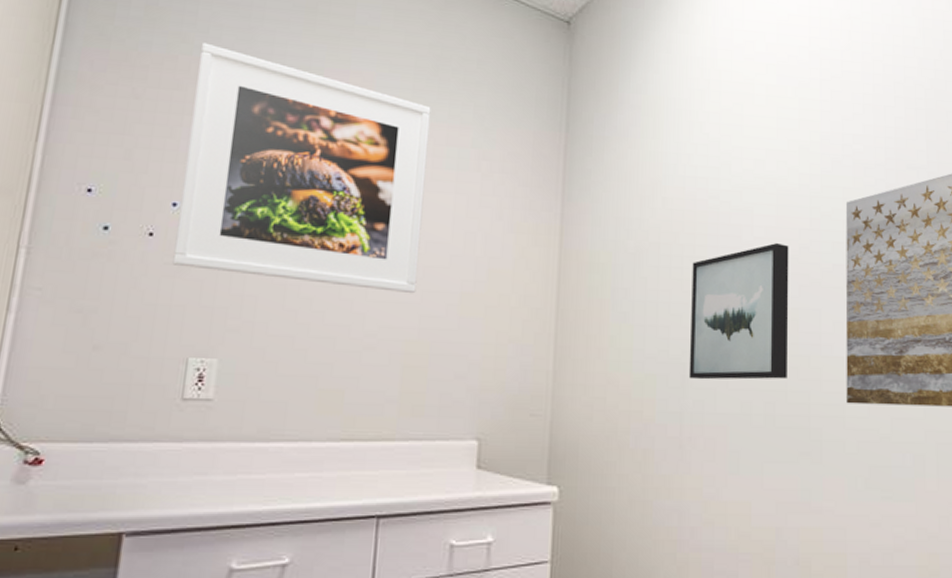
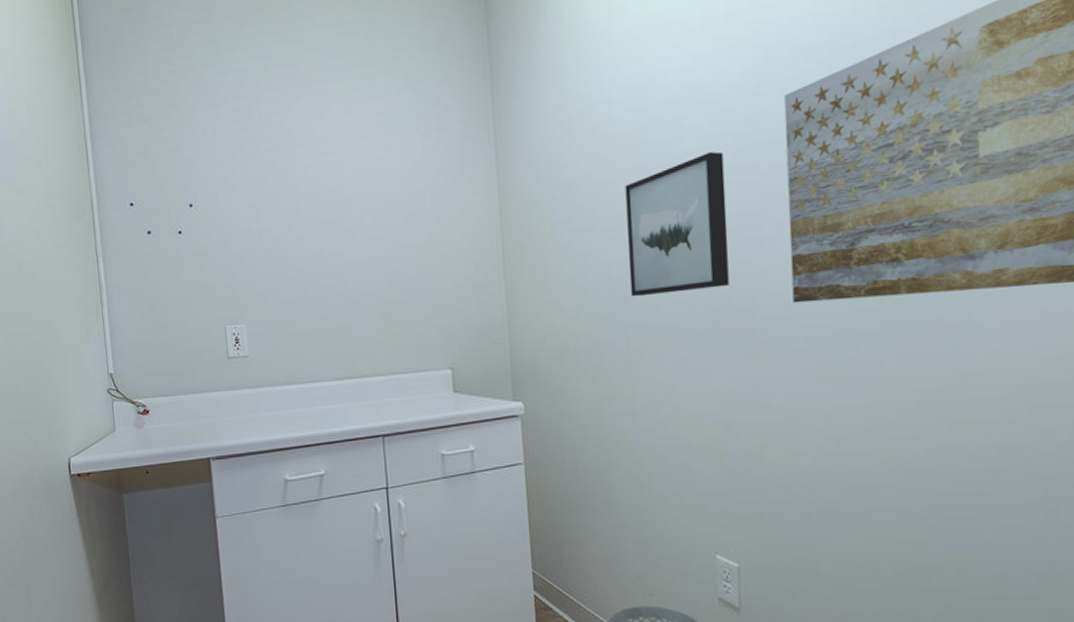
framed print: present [172,42,431,294] -> none [181,62,383,255]

